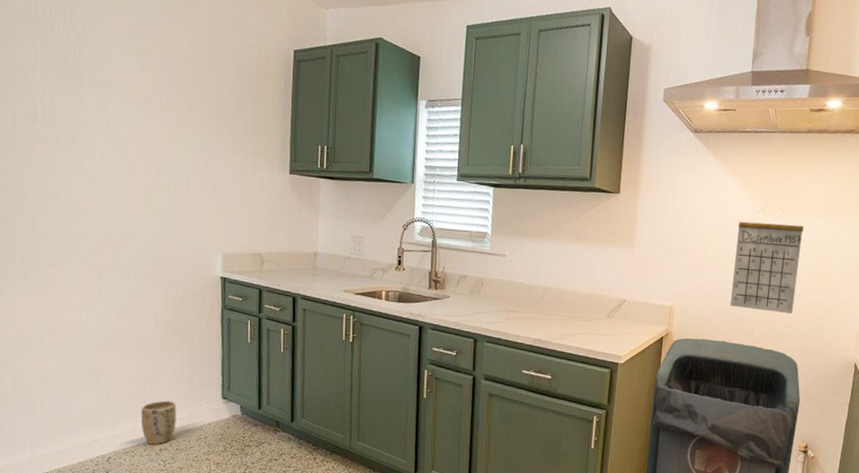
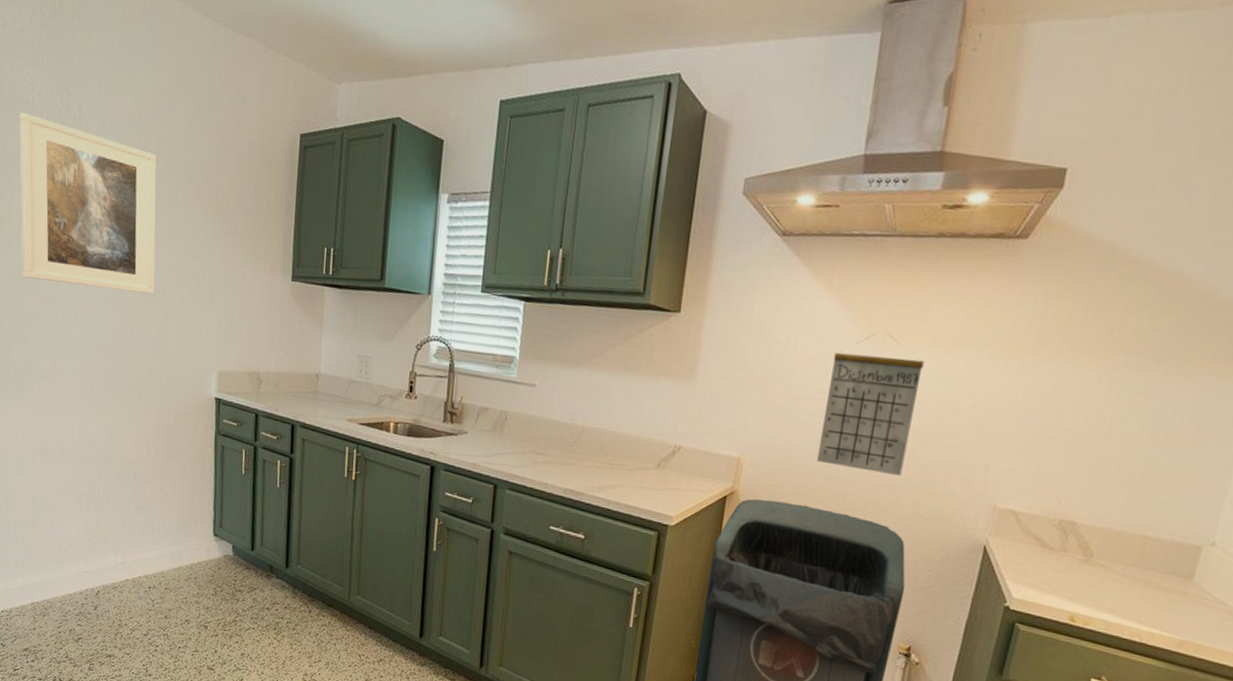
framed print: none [22,27,161,188] -> present [19,111,157,294]
plant pot: present [141,400,177,445] -> none [130,533,167,582]

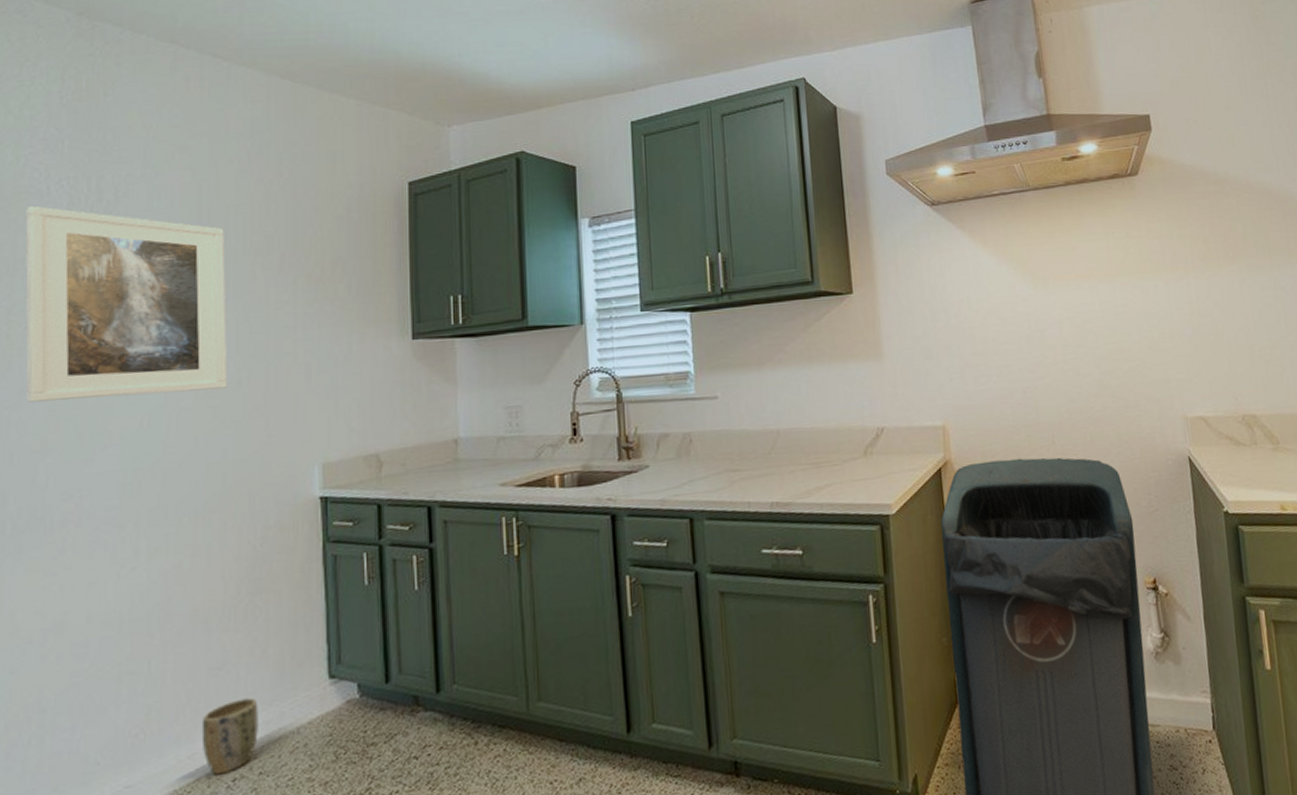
plant pot: none [130,533,167,582] -> present [201,697,258,775]
calendar: present [816,333,924,477] -> none [1006,277,1097,412]

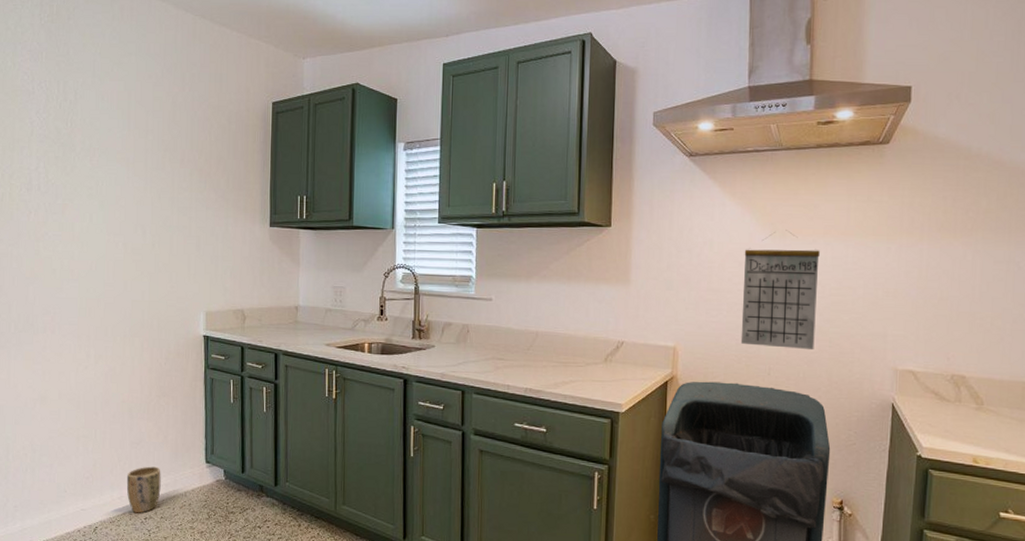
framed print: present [25,205,228,402] -> none [20,100,146,248]
calendar: none [1006,277,1097,412] -> present [740,230,820,351]

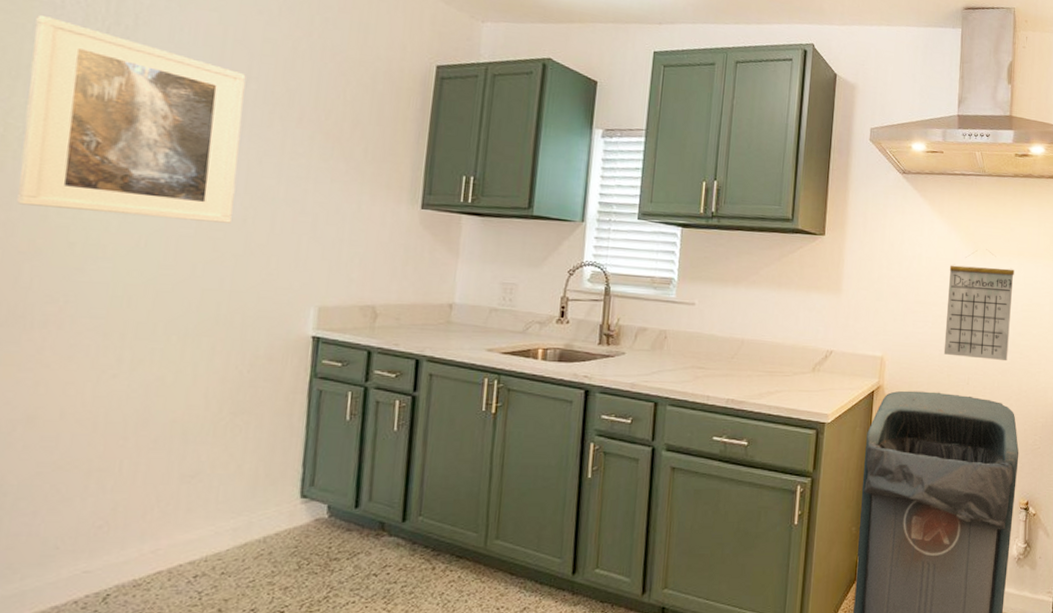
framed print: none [20,100,146,248] -> present [17,14,246,223]
plant pot: present [126,466,161,513] -> none [167,506,228,570]

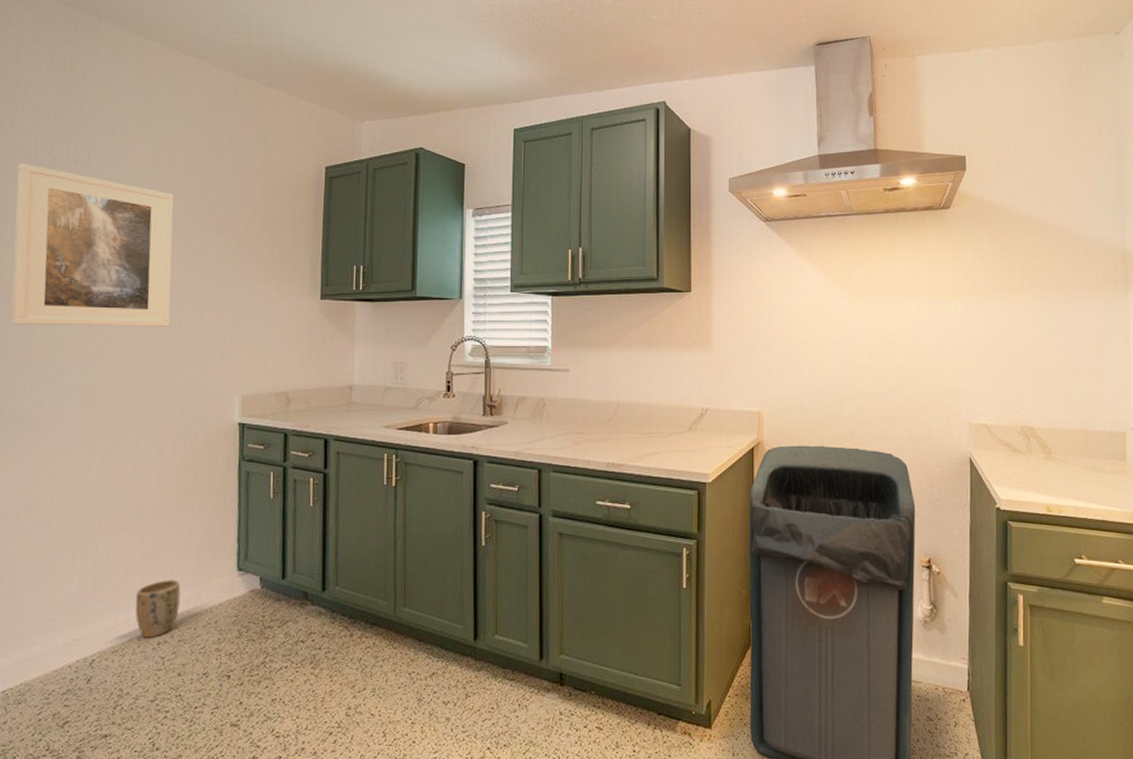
plant pot: none [167,506,228,570] -> present [135,580,181,638]
calendar: present [943,249,1014,362] -> none [823,291,894,409]

